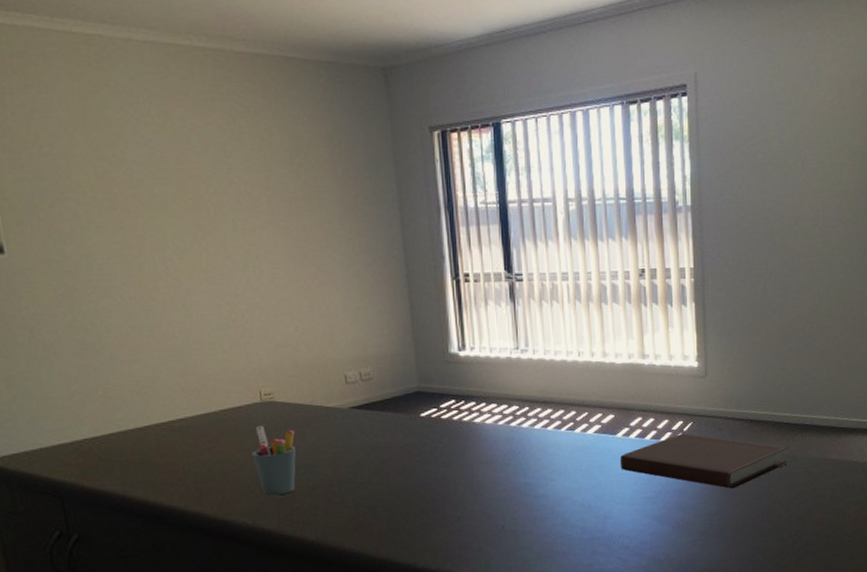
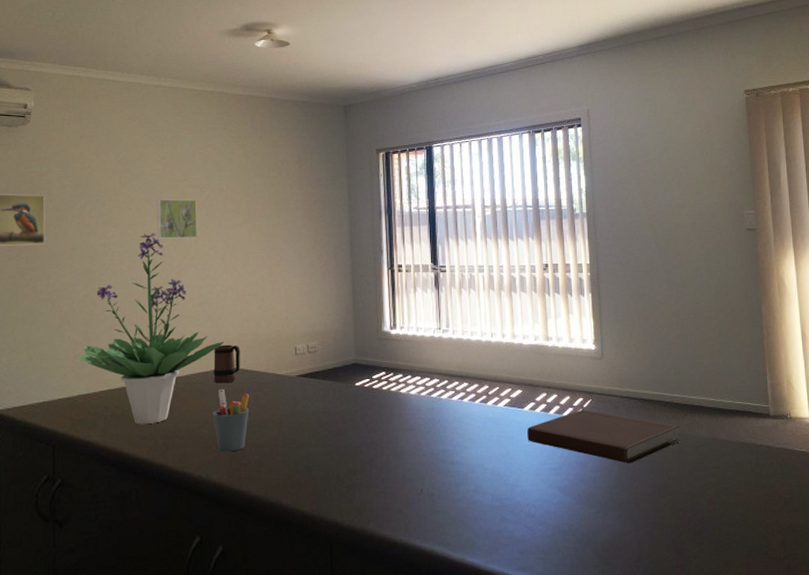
potted plant: none [74,239,258,470] -> present [77,233,225,425]
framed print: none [148,195,207,247] -> present [156,199,198,239]
mug: none [245,374,280,420] -> present [213,344,240,383]

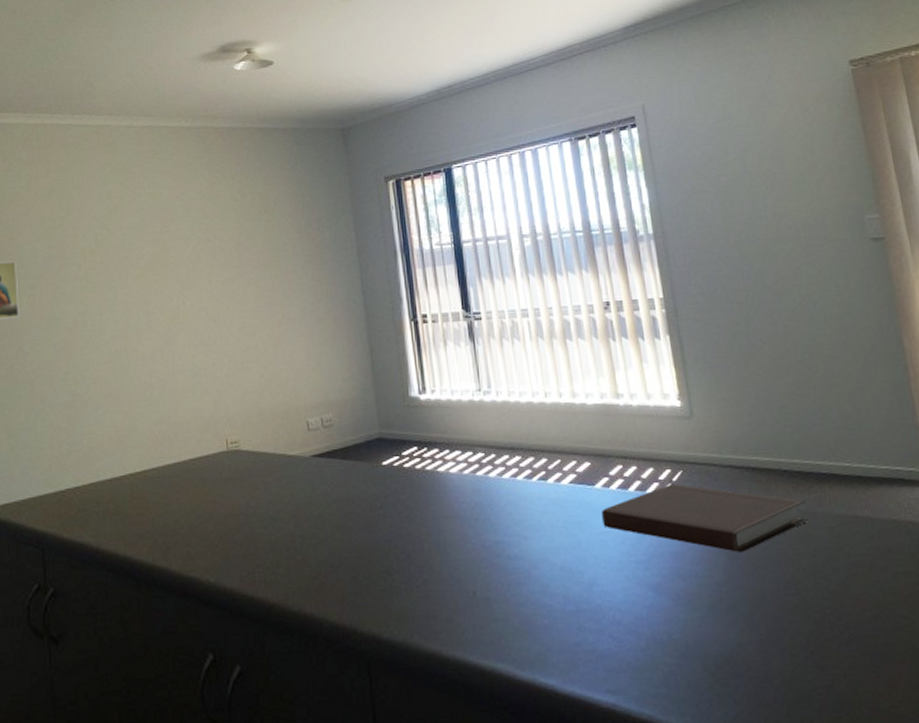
potted plant: present [77,233,225,425] -> none [62,296,225,522]
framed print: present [156,199,198,239] -> none [137,253,185,302]
pen holder: present [212,389,250,452] -> none [216,476,260,551]
mug: present [213,344,240,383] -> none [213,422,245,469]

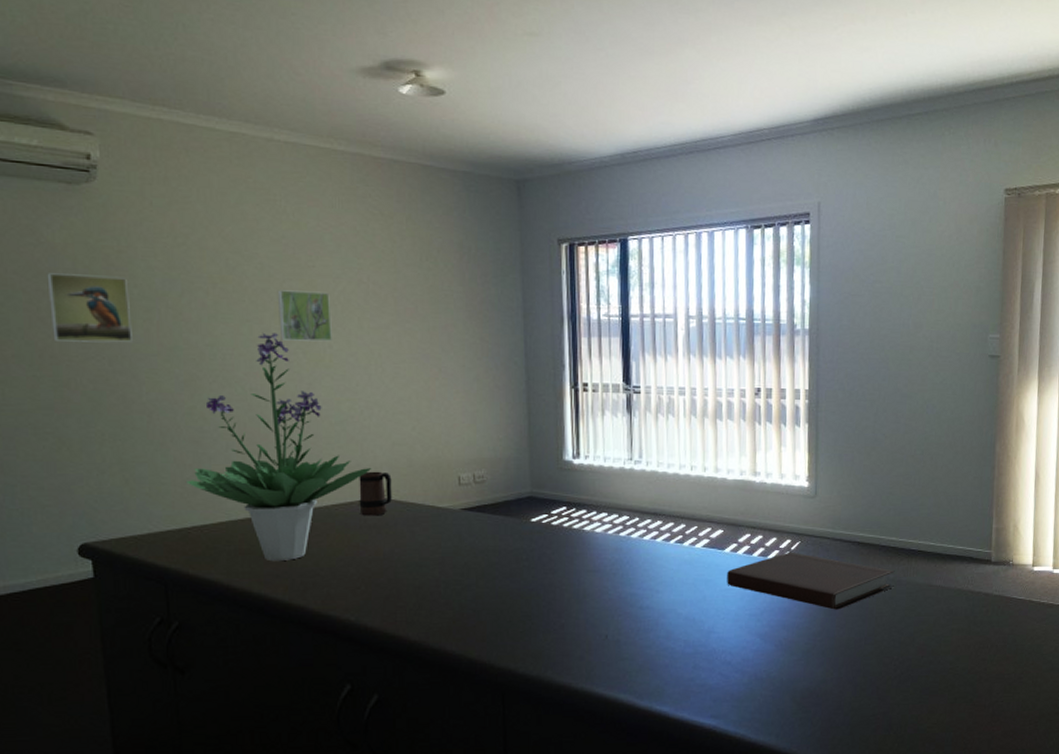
potted plant: none [62,296,225,522] -> present [187,332,372,562]
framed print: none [137,253,185,302] -> present [277,290,332,342]
mug: none [213,422,245,469] -> present [359,471,392,516]

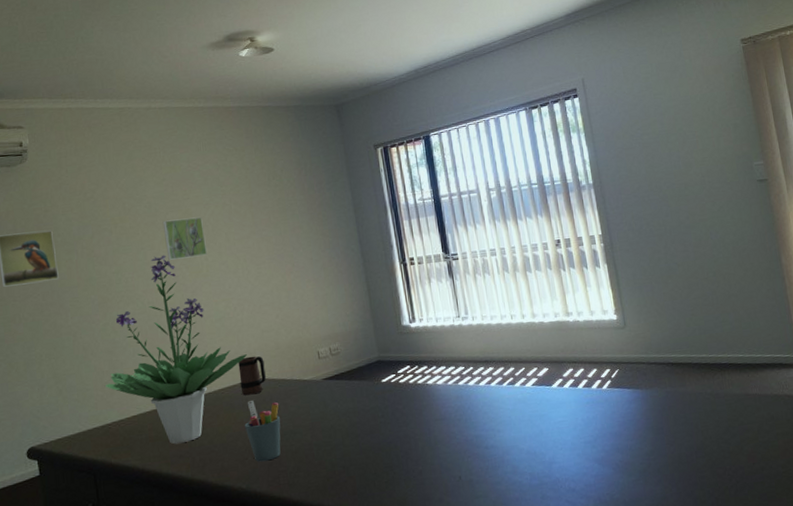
pen holder: none [359,523,405,593] -> present [244,401,281,462]
notebook: present [727,552,895,610] -> none [558,379,713,429]

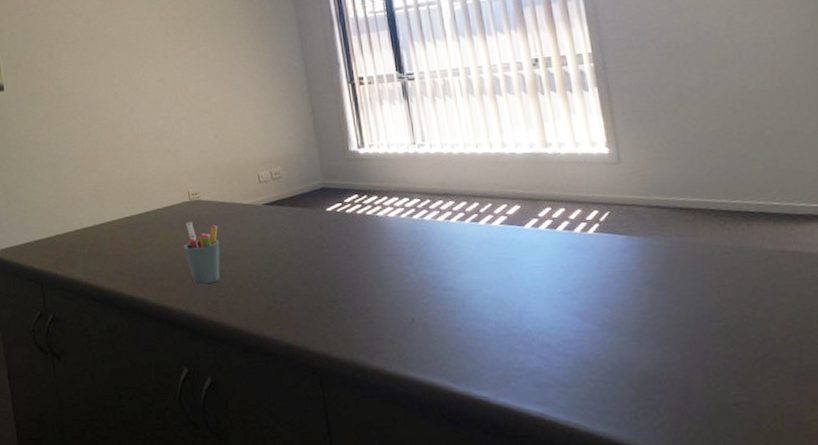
potted plant: present [105,255,248,445] -> none [50,70,186,261]
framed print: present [162,217,207,260] -> none [101,32,145,76]
mug: present [238,356,266,396] -> none [176,176,205,217]

